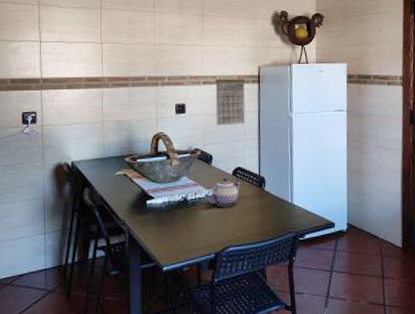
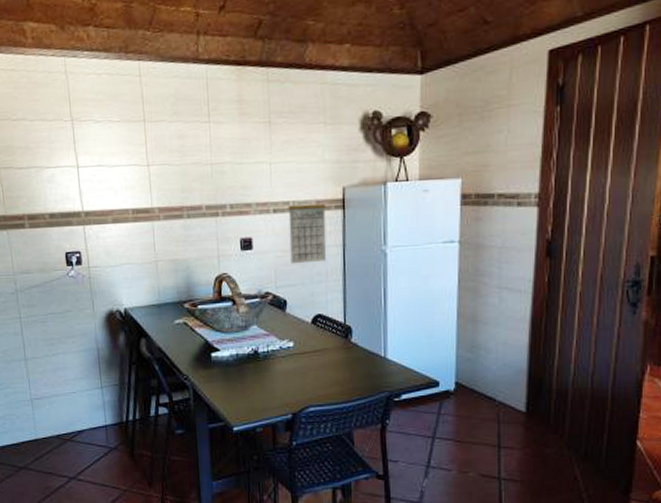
teapot: present [207,177,241,207] -> none [281,326,323,362]

